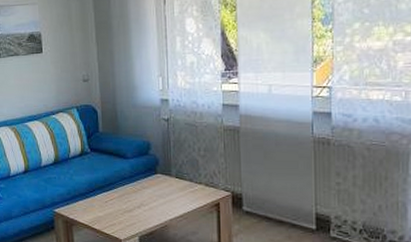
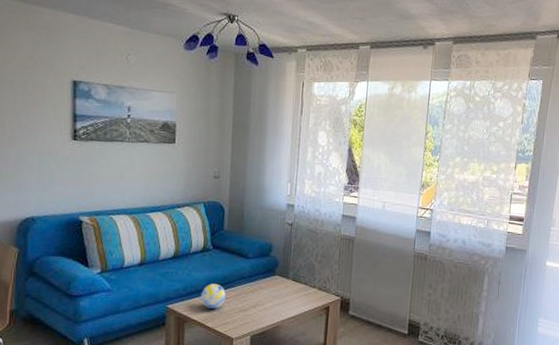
decorative ball: none [84,186,109,211] -> present [200,284,226,309]

